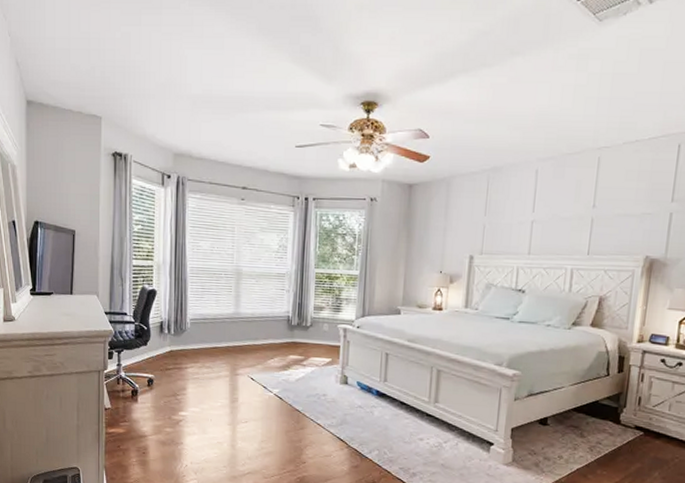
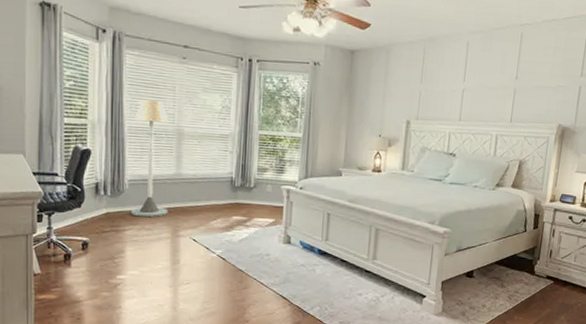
floor lamp: none [191,241,228,356] -> present [130,100,169,218]

